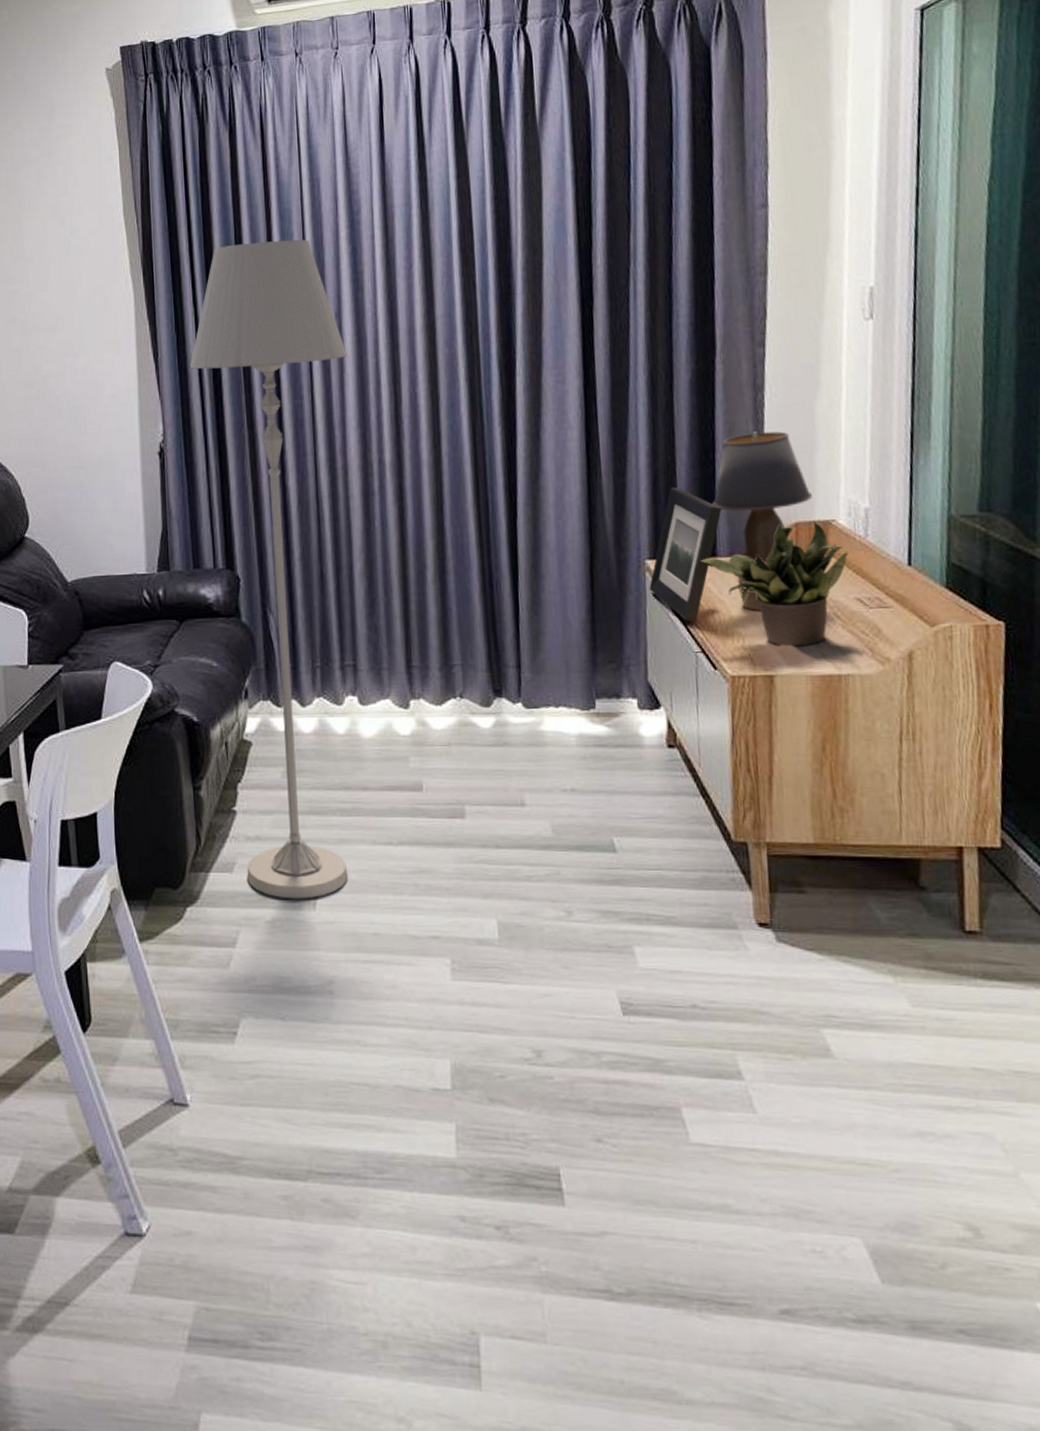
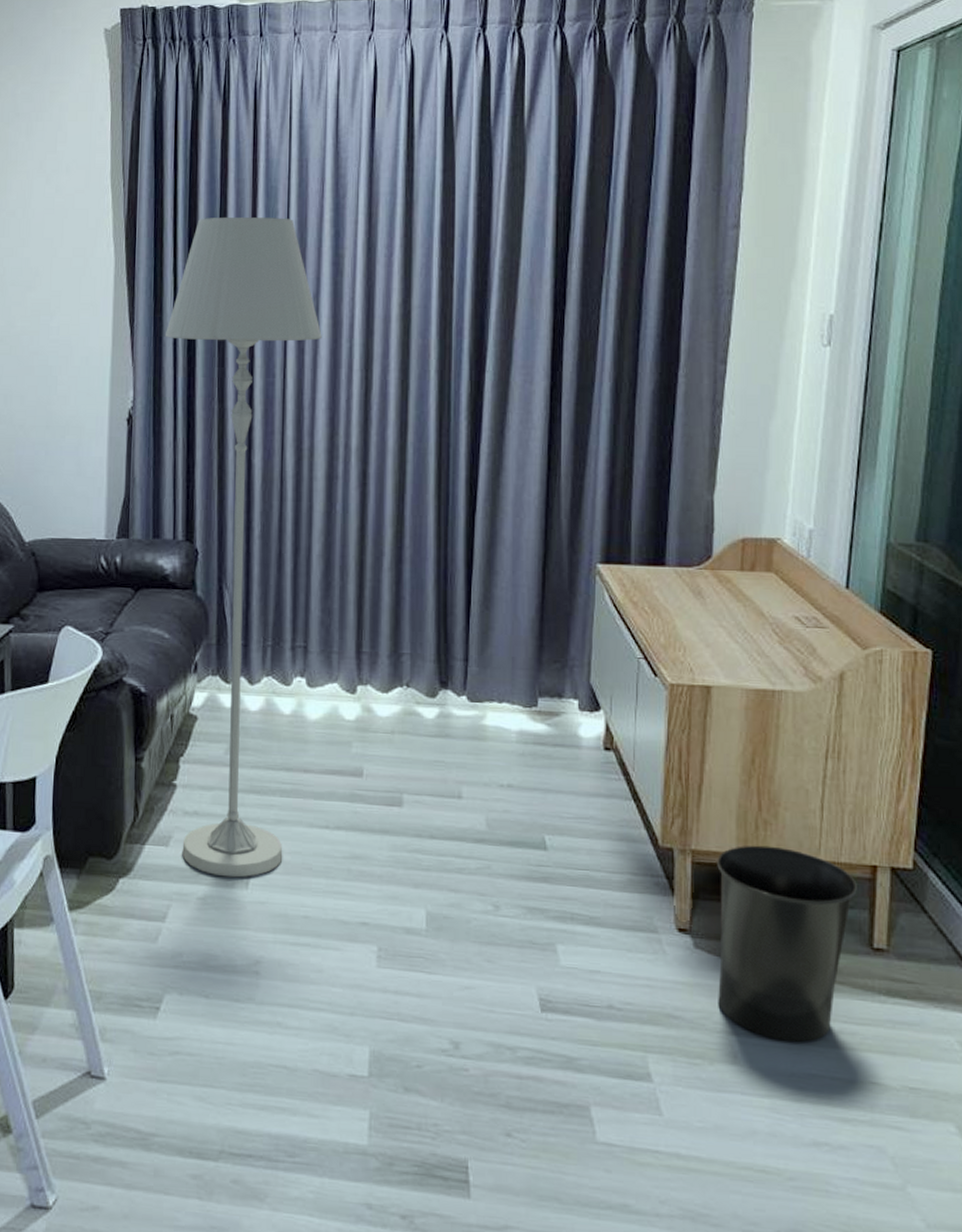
picture frame: present [649,487,722,623] -> none [598,494,674,629]
potted plant: present [700,520,849,647] -> none [649,537,791,660]
table lamp: present [712,431,813,611] -> none [665,446,762,622]
waste bin: none [793,833,944,1031] -> present [717,845,857,1042]

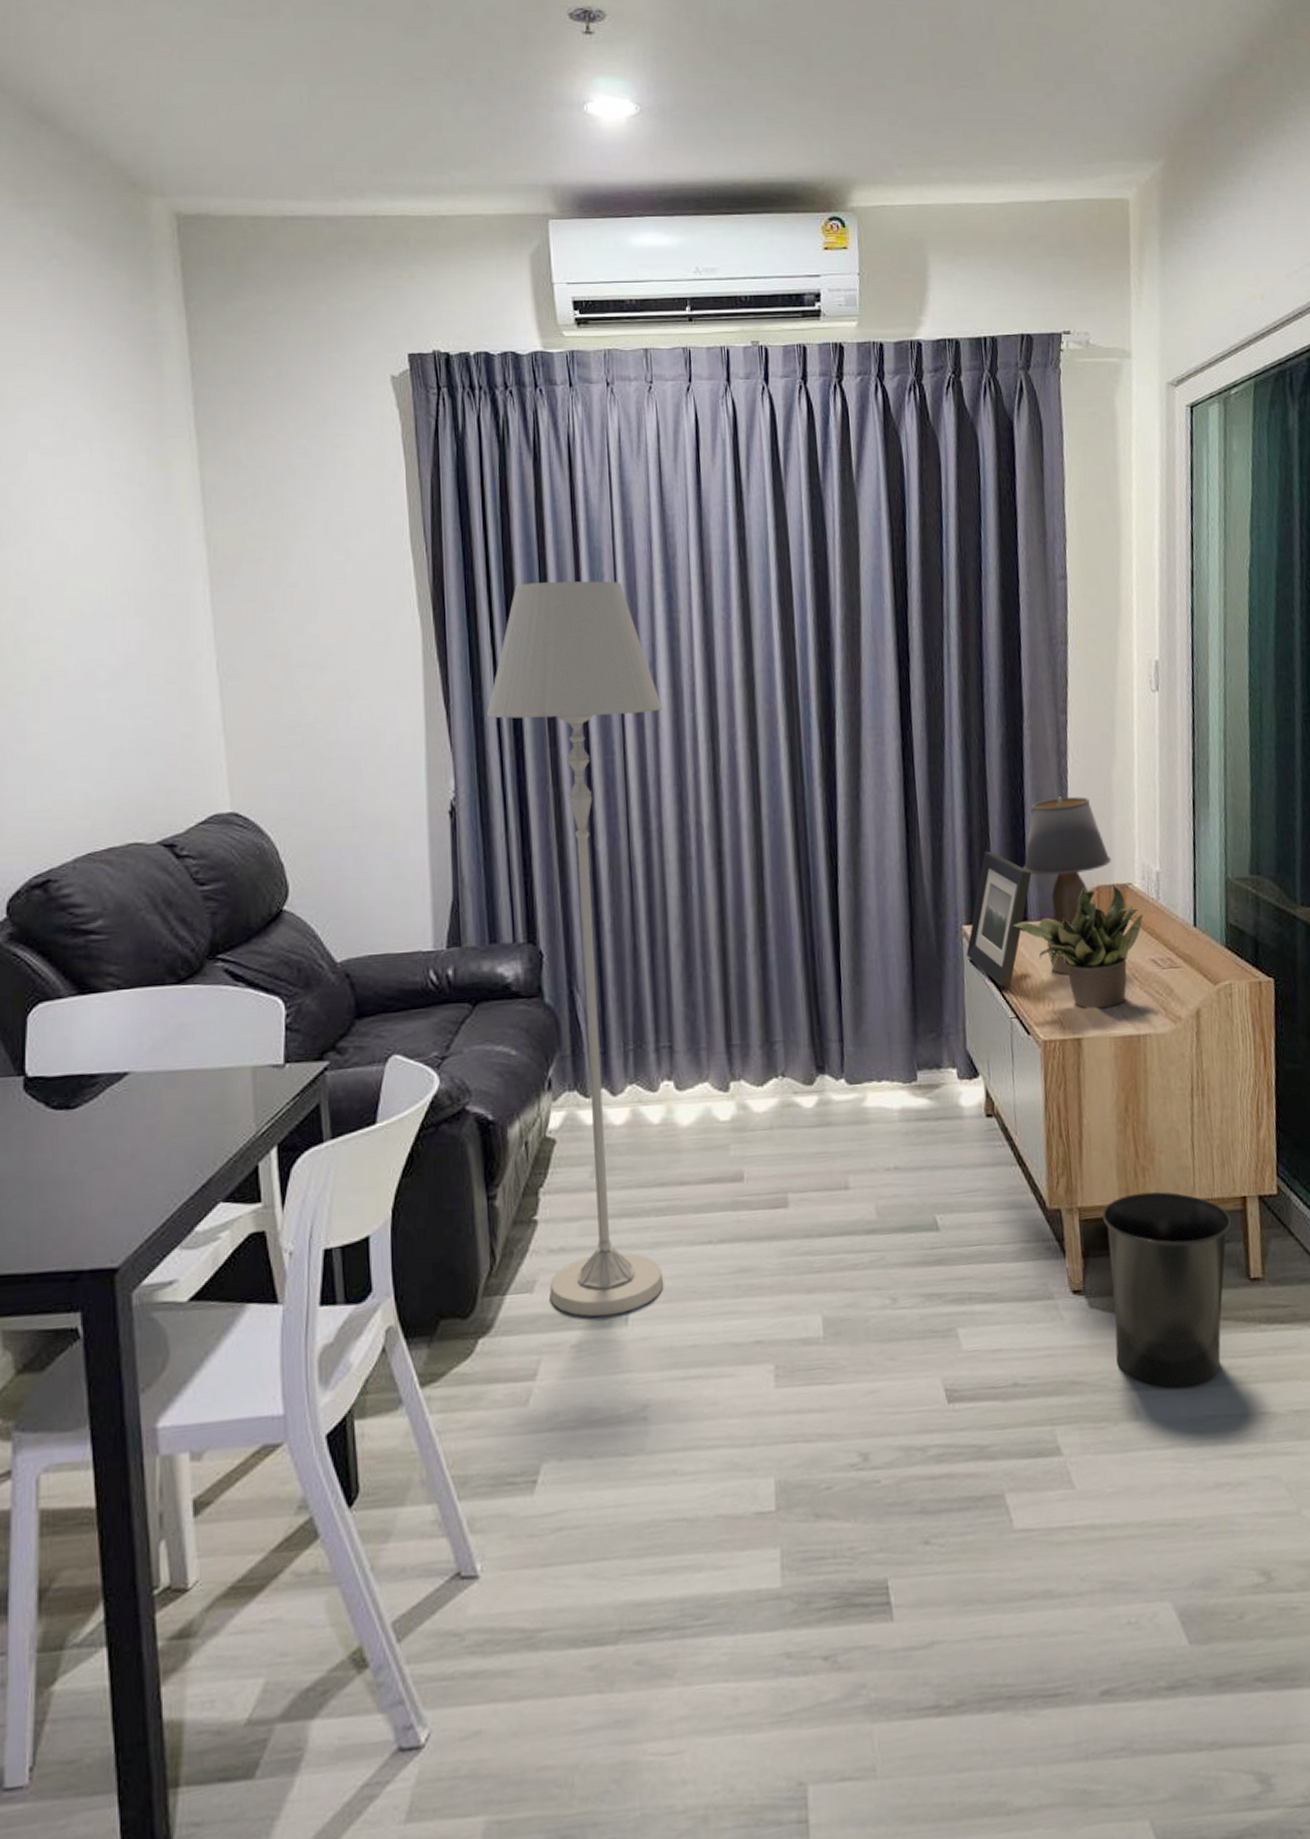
picture frame: none [598,494,674,629] -> present [966,851,1032,988]
potted plant: none [649,537,791,660] -> present [1012,884,1144,1009]
table lamp: none [665,446,762,622] -> present [1023,796,1112,974]

